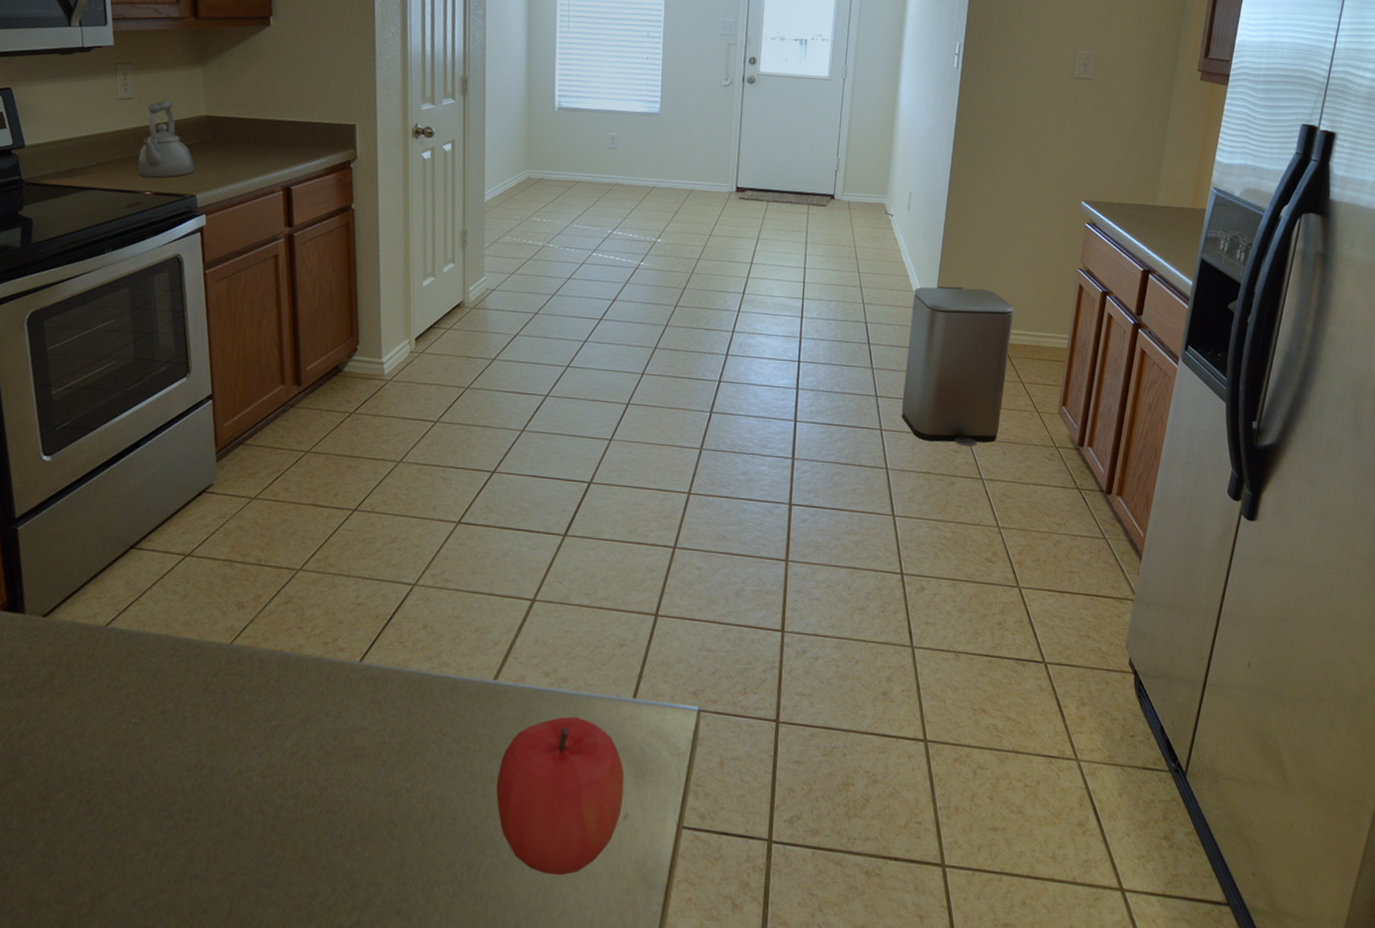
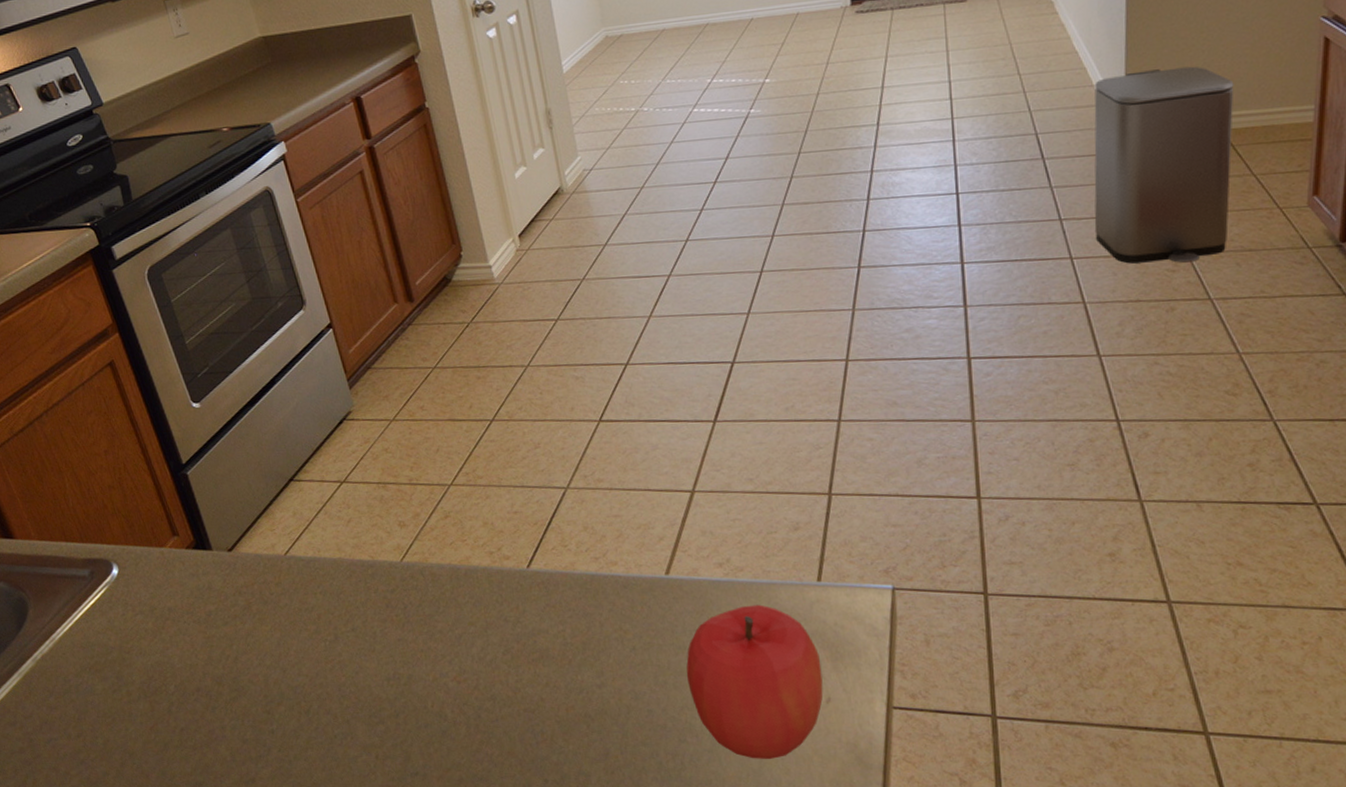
kettle: present [136,99,196,179] -> none [204,27,265,114]

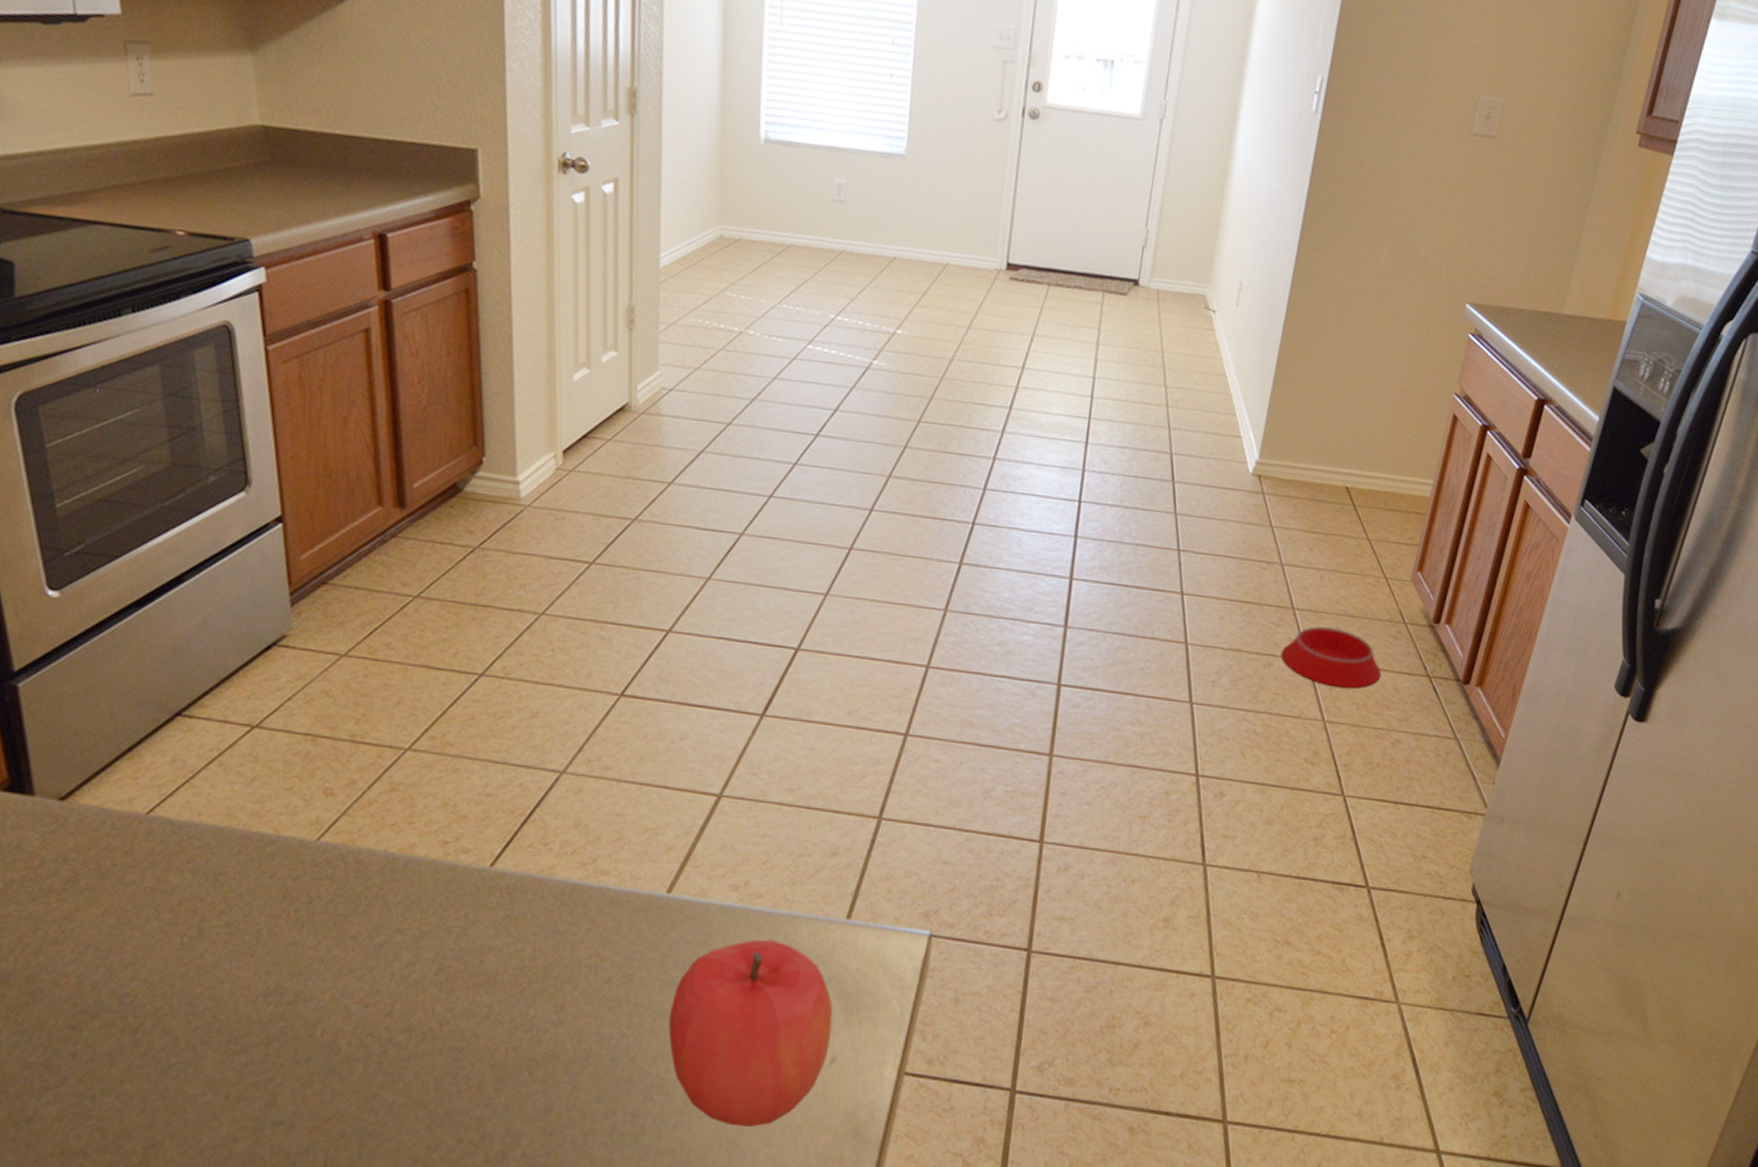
pedal bin: present [1094,66,1234,264] -> none [1209,409,1367,619]
pet bowl: none [1182,264,1293,321] -> present [1281,626,1382,689]

